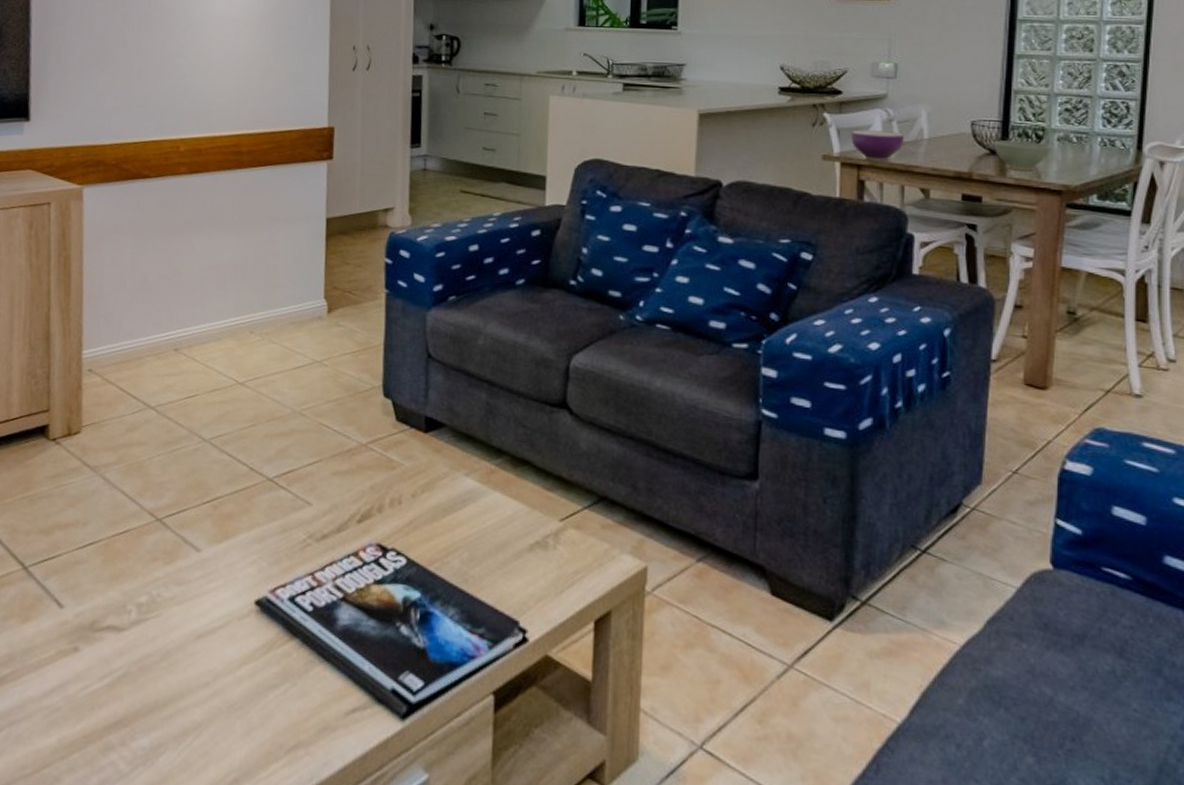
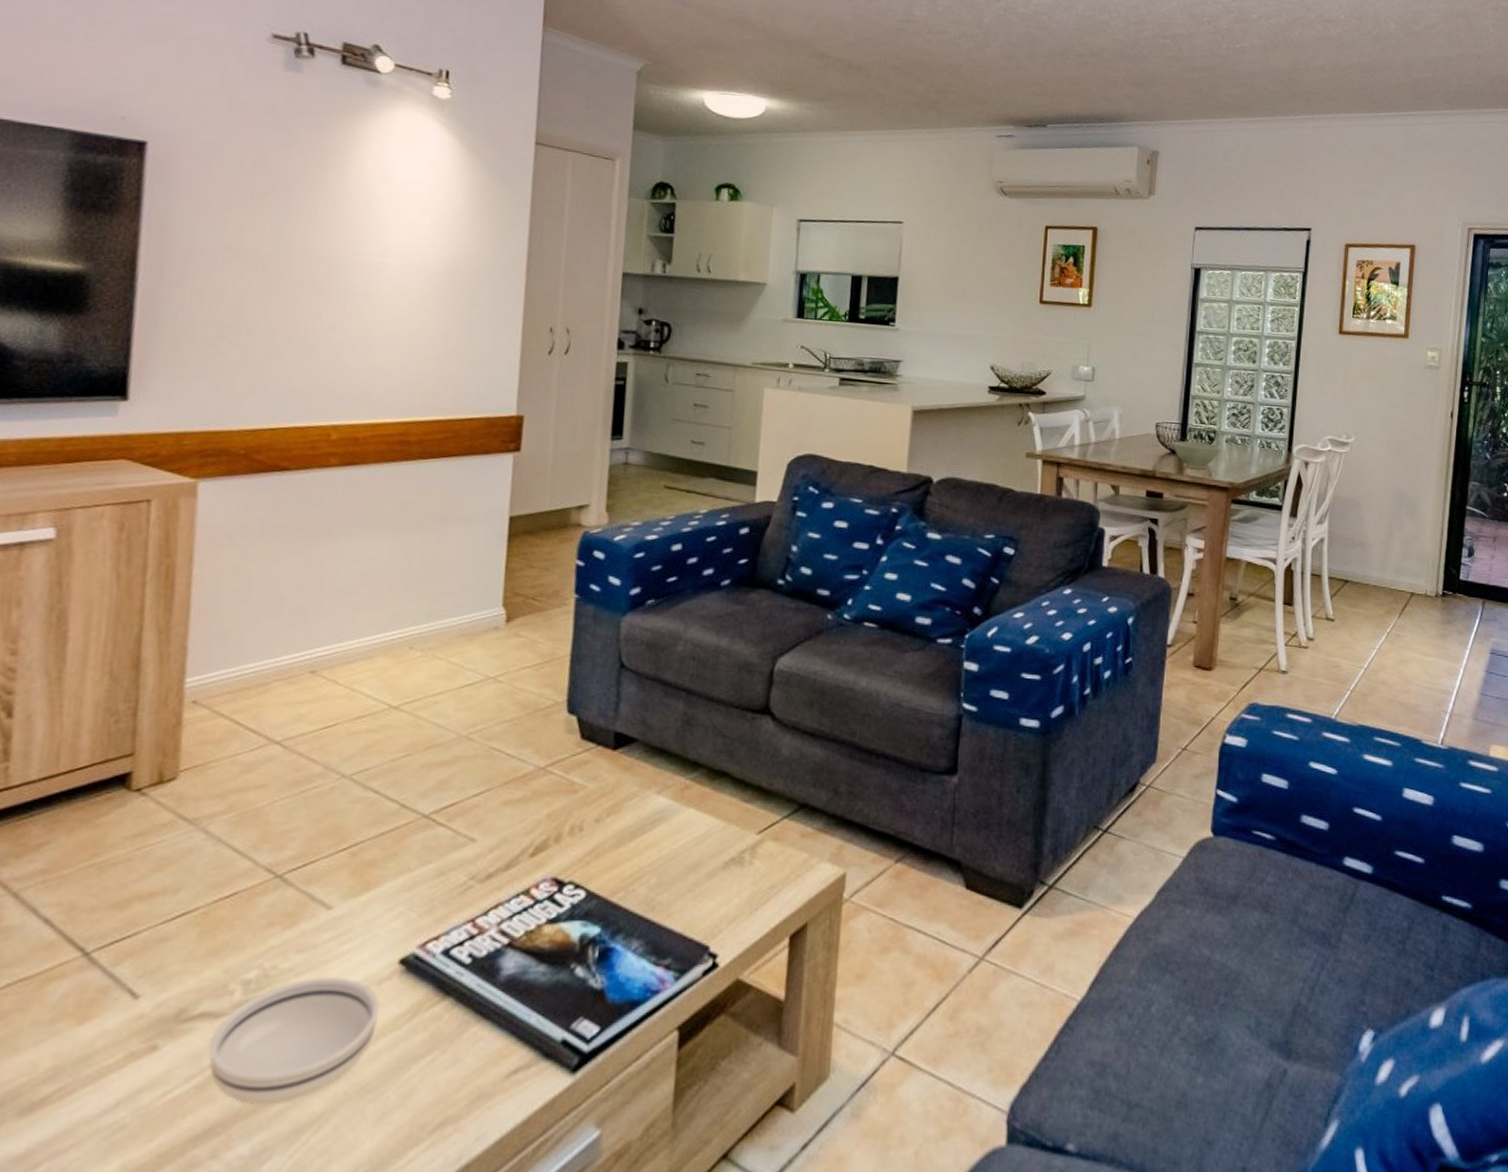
bowl: none [115,607,242,709] -> present [209,977,381,1105]
bowl: present [851,130,905,162] -> none [1052,429,1100,460]

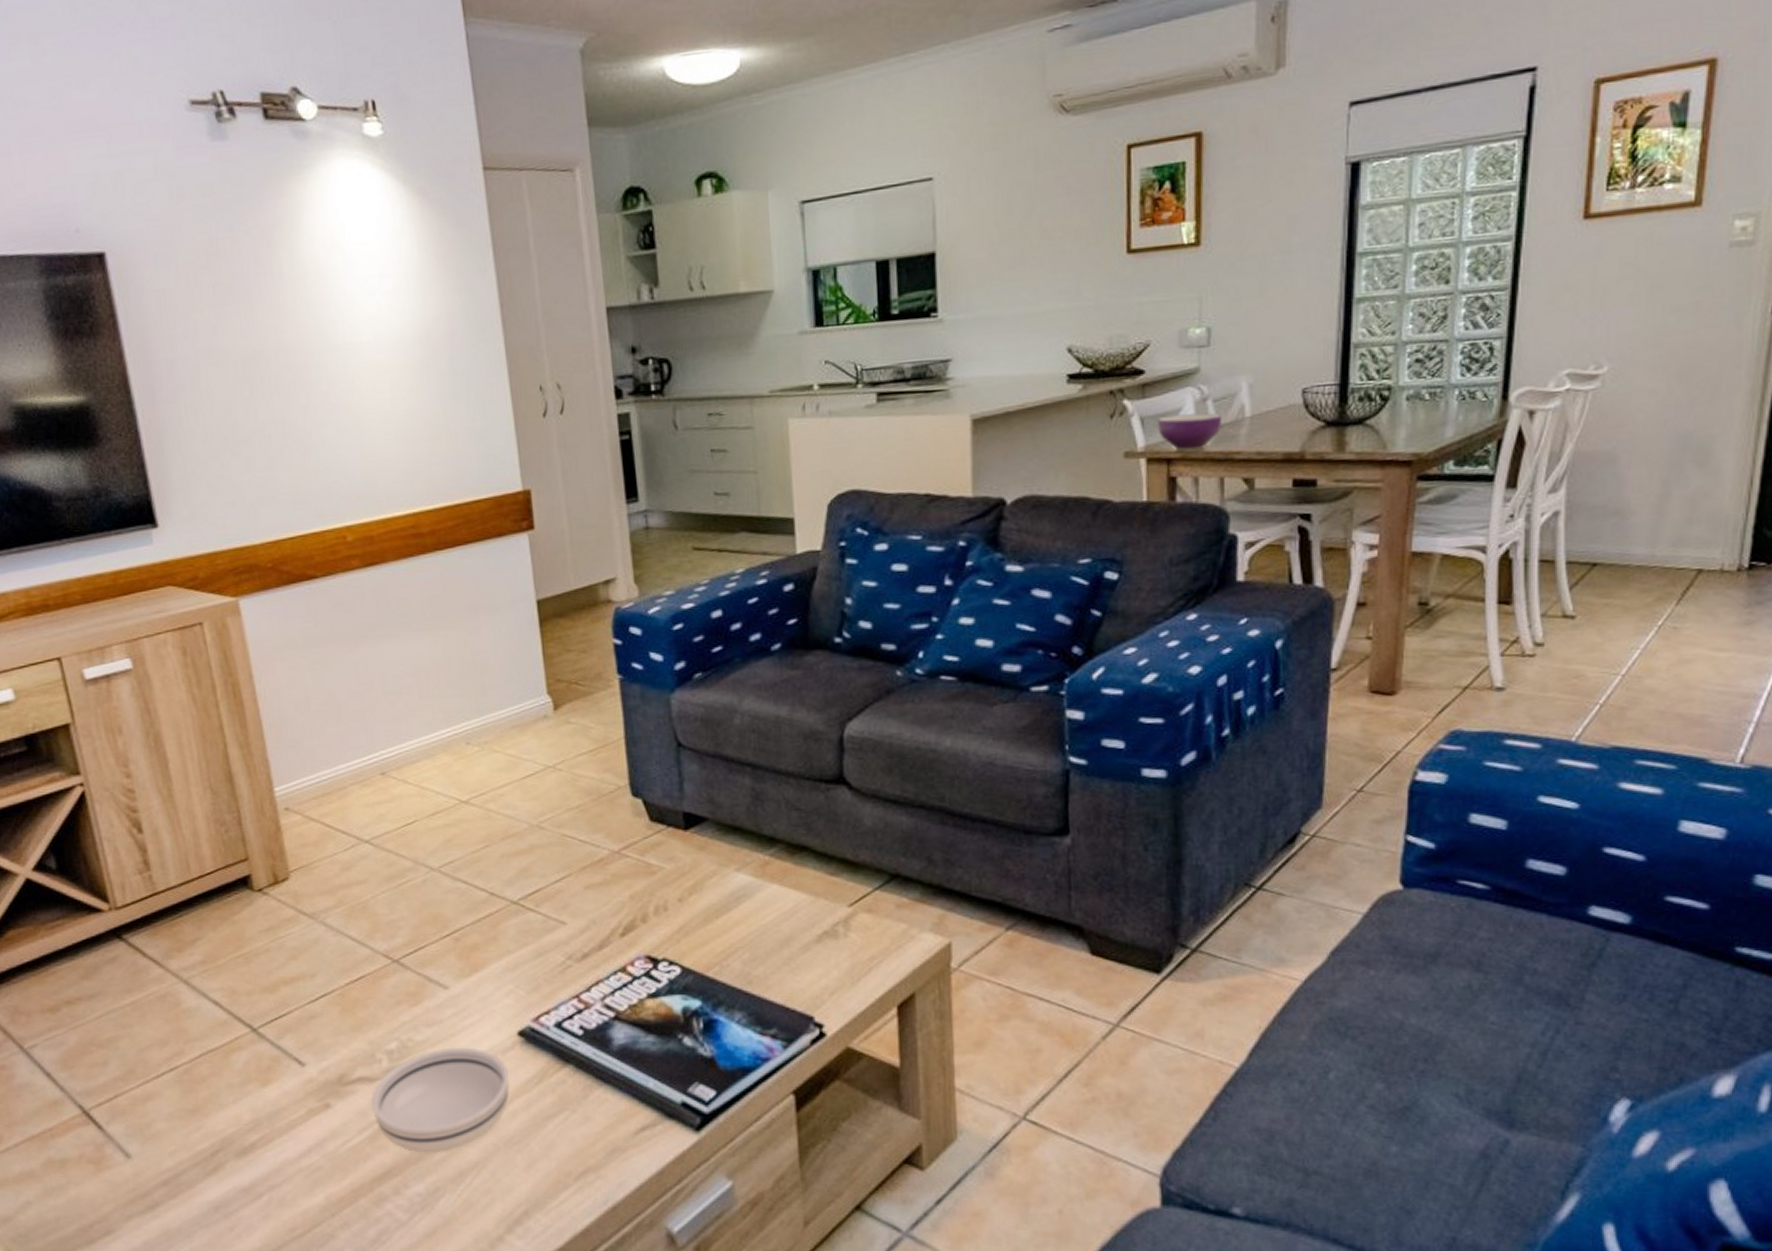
bowl: none [1052,429,1100,460] -> present [1158,412,1223,452]
bowl: present [1174,441,1222,470] -> none [1329,405,1401,443]

